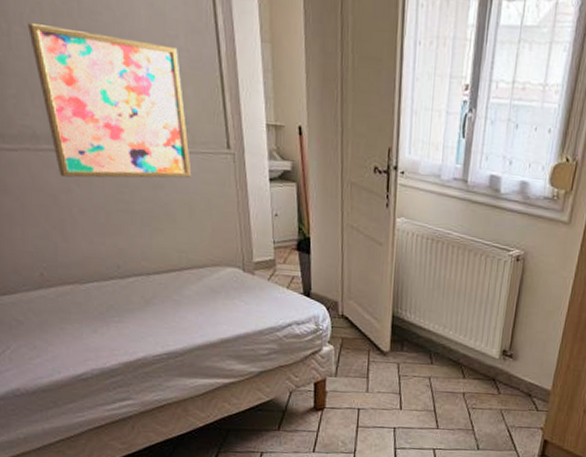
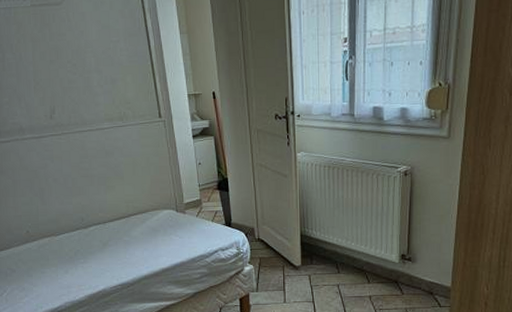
wall art: present [28,23,192,178] -> none [16,49,134,156]

